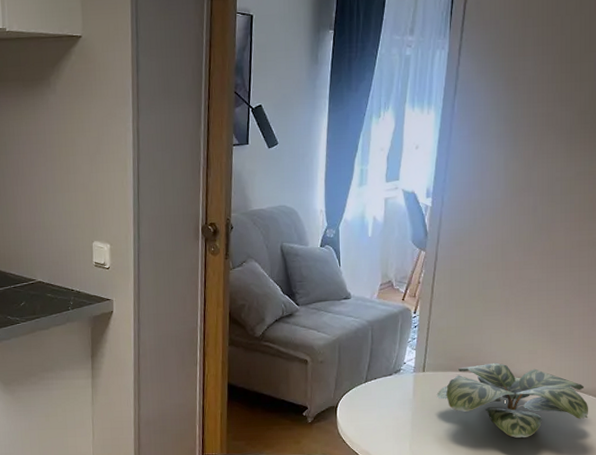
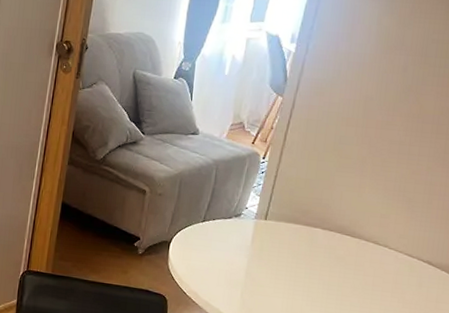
plant: present [436,362,589,438] -> none [276,221,440,305]

